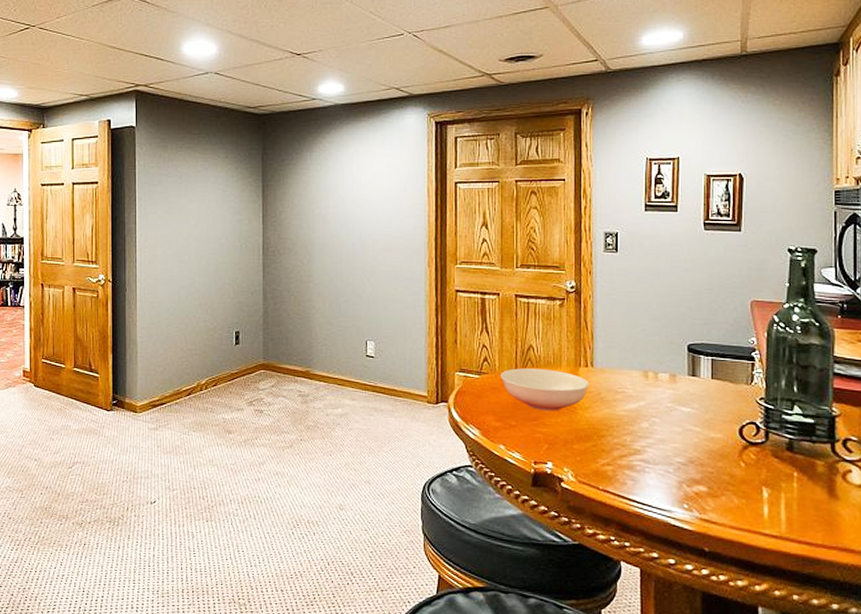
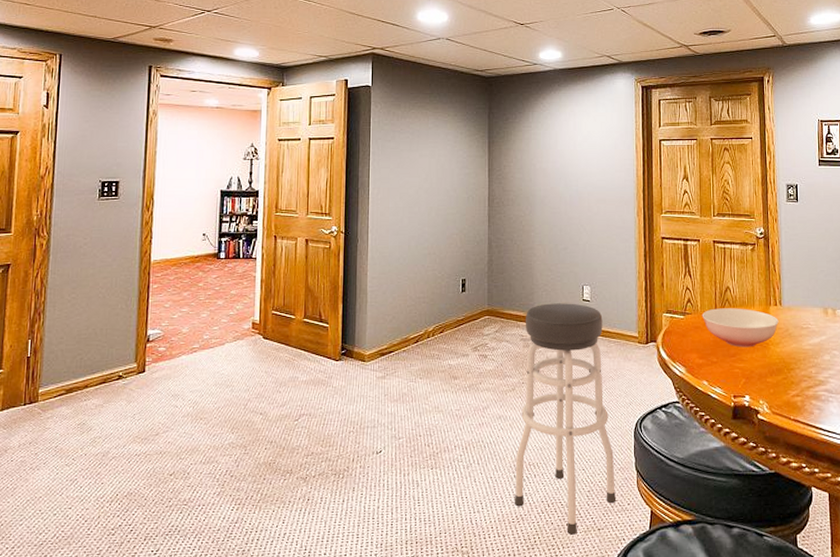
bar stool: none [292,358,401,594] -> present [514,303,617,535]

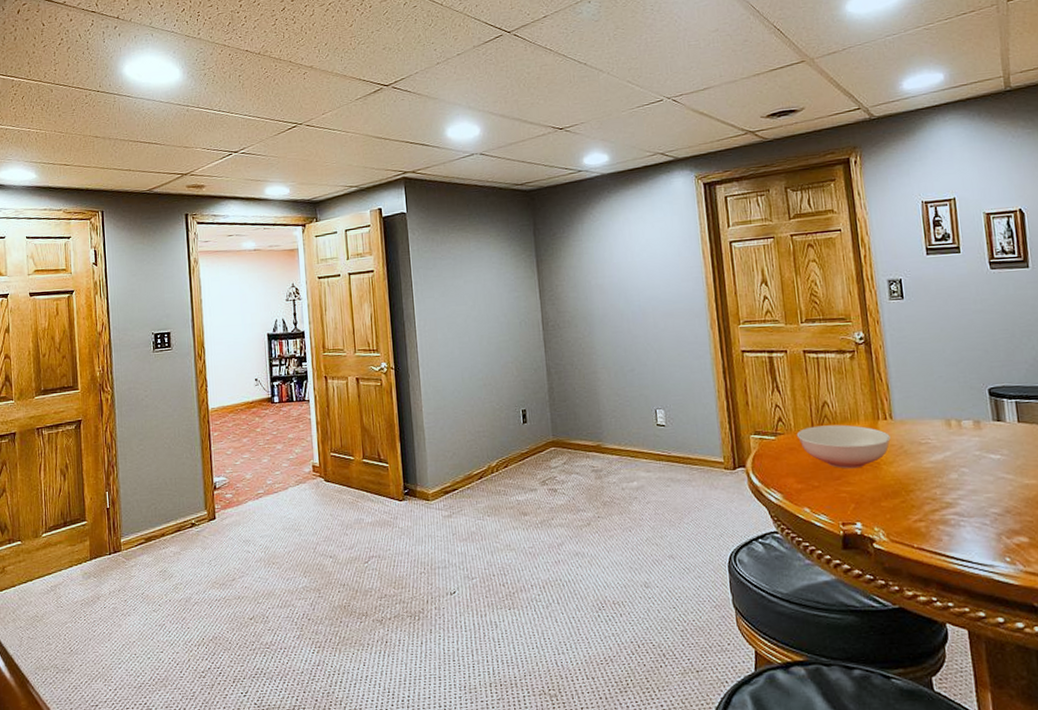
bar stool: present [514,303,617,535] -> none [594,429,715,677]

